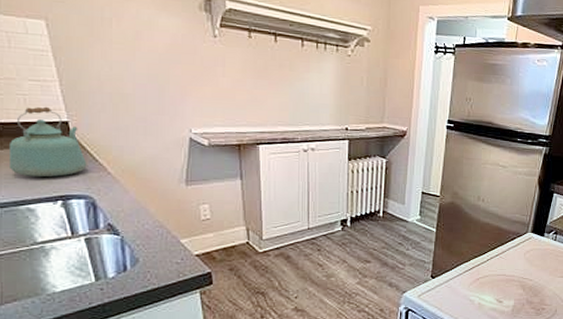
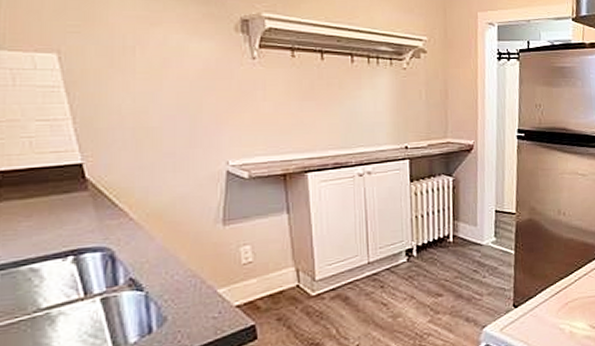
kettle: present [8,106,87,178] -> none [8,148,105,232]

